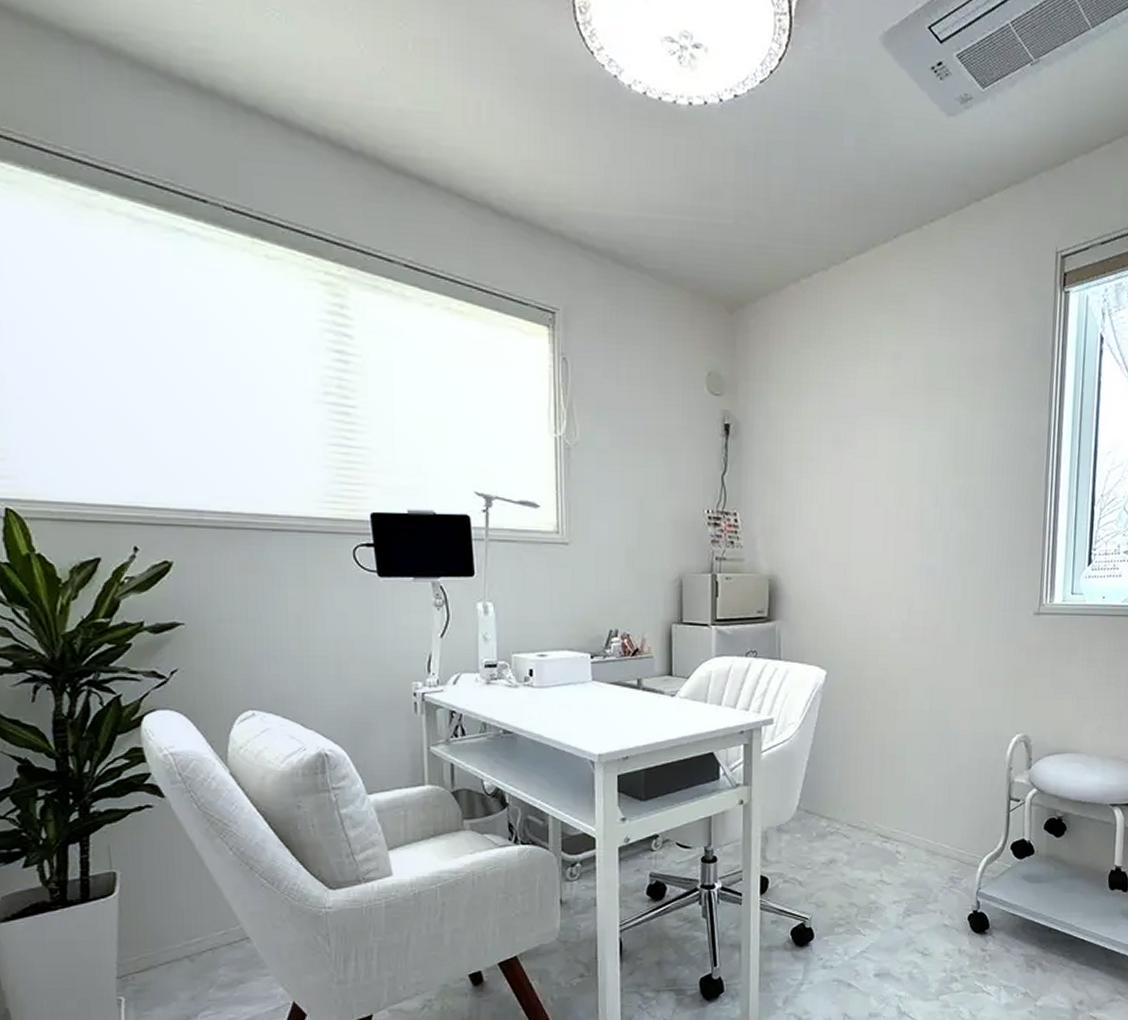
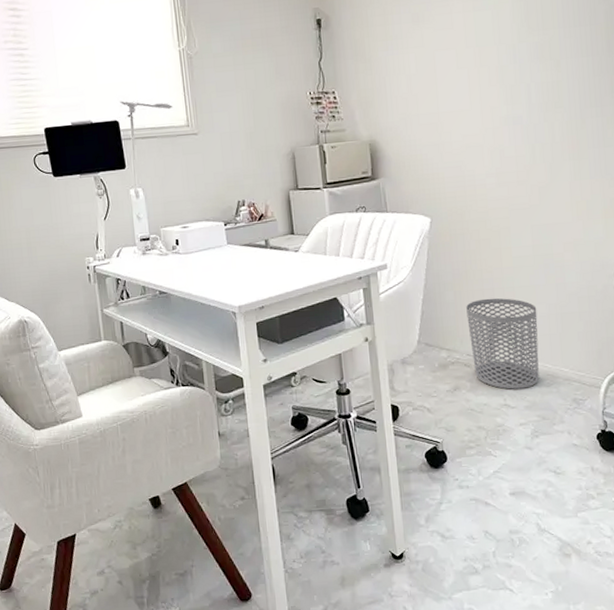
waste bin: none [852,765,926,865] -> present [466,298,539,390]

